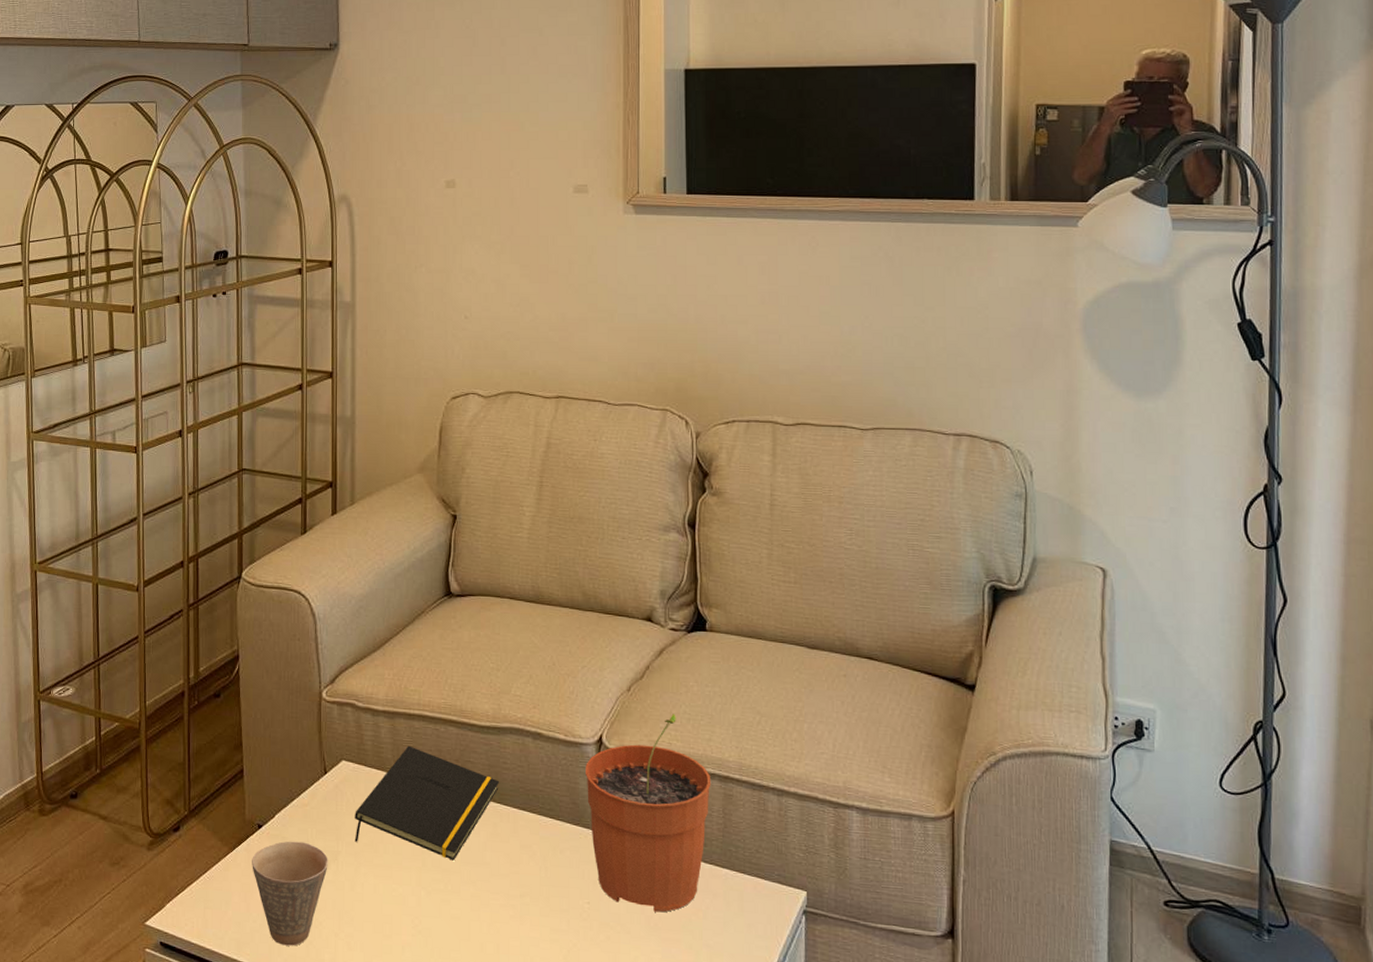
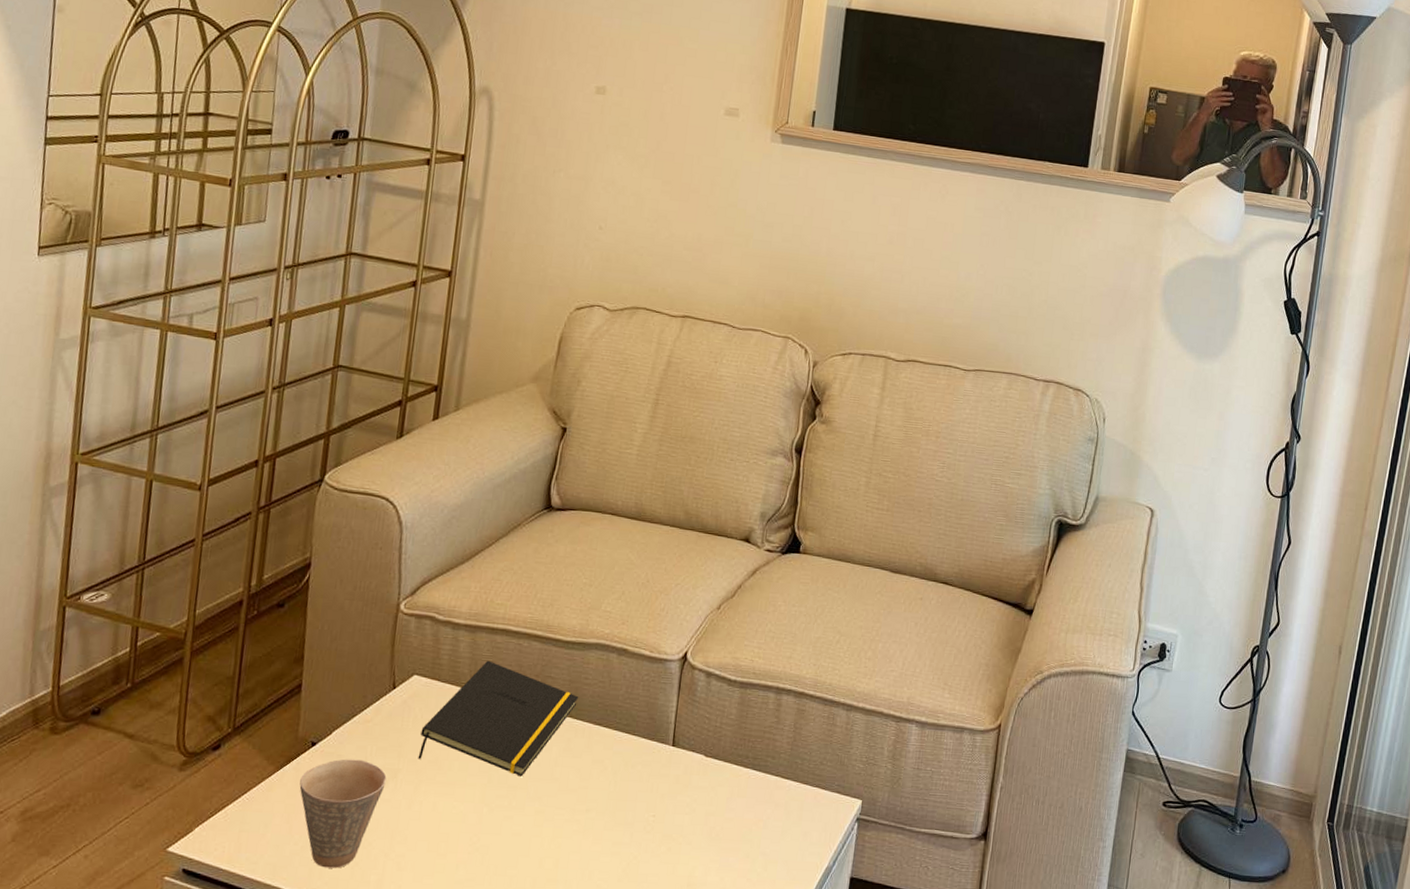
plant pot: present [586,714,712,912] -> none [665,632,787,823]

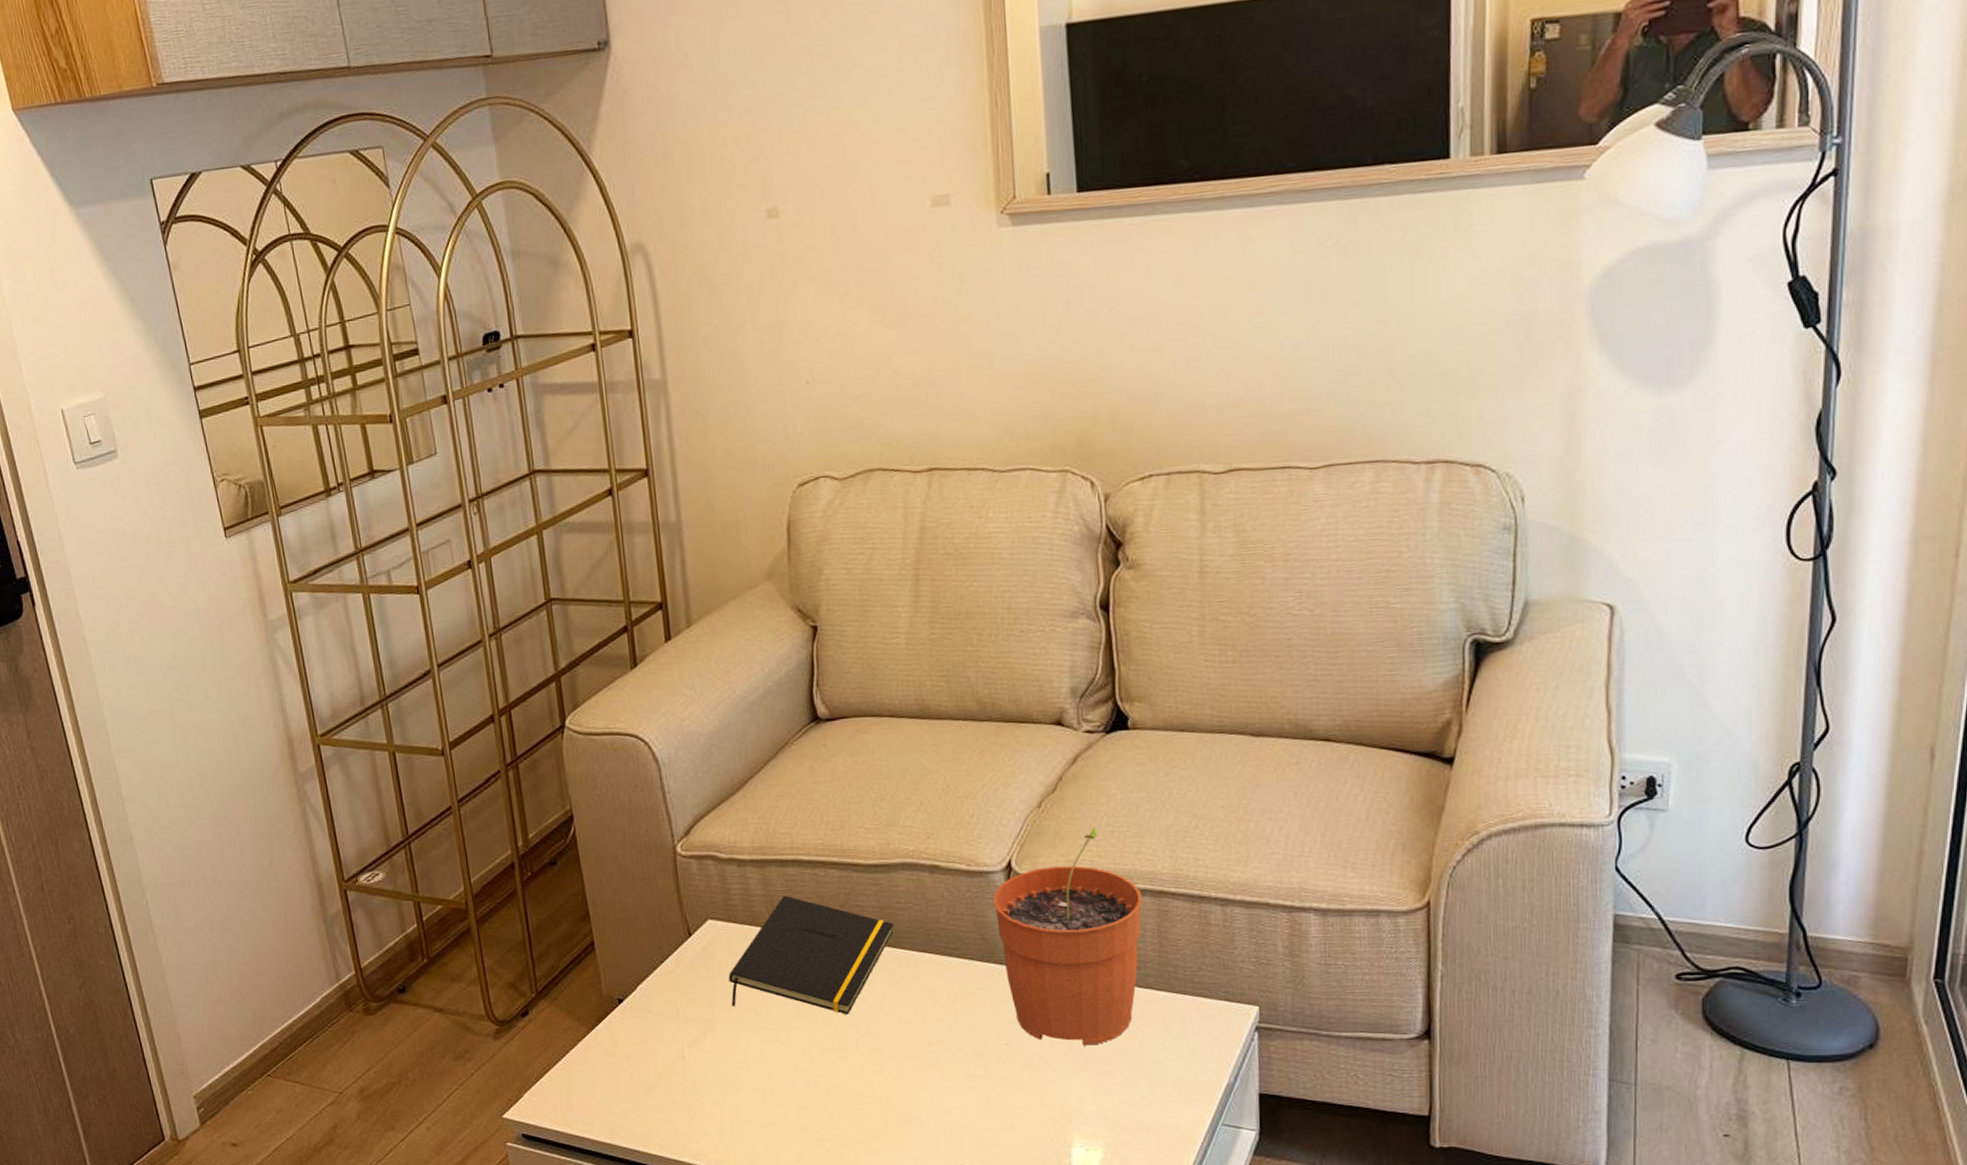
cup: present [299,759,387,868] -> none [615,1012,704,1124]
plant pot: none [665,632,787,823] -> present [993,827,1143,1046]

